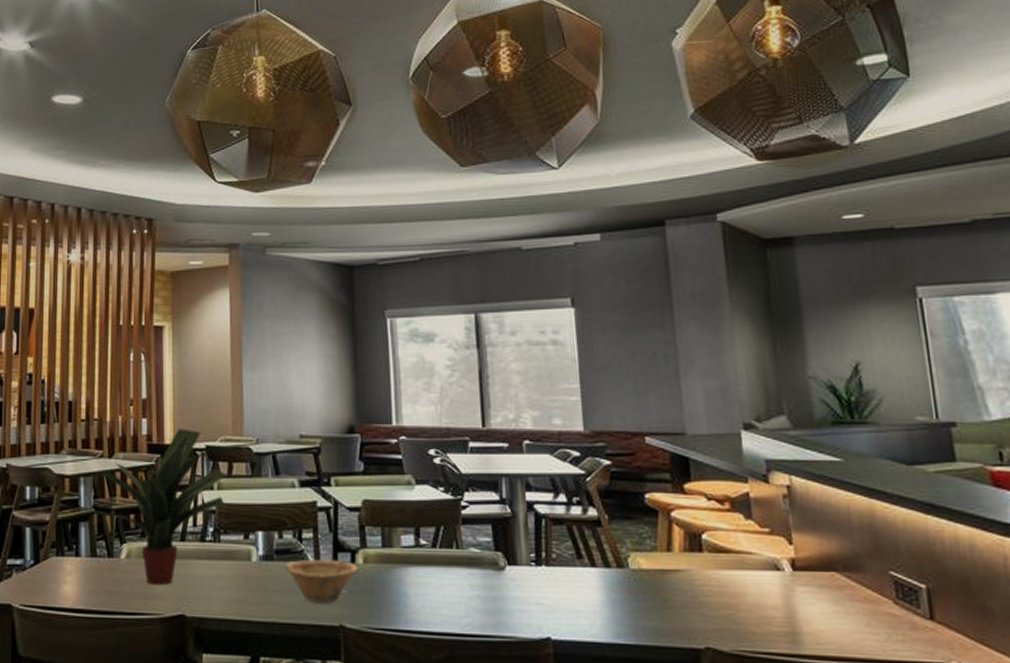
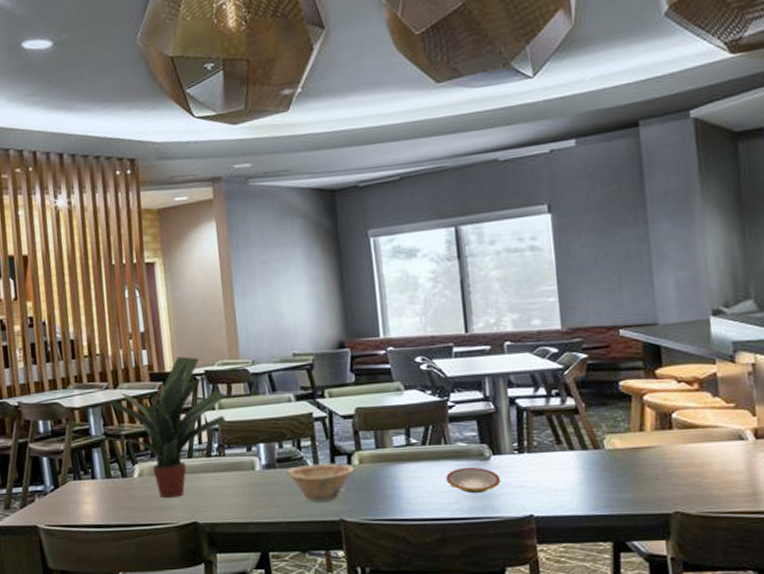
plate: none [457,576,516,608] -> present [446,467,501,494]

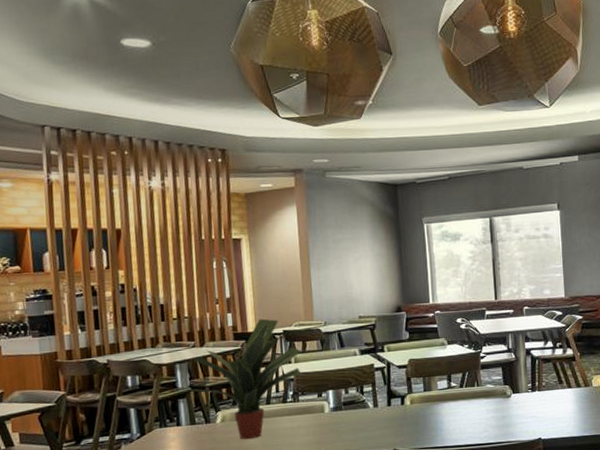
dish: present [287,463,355,503] -> none [351,404,407,437]
plate: present [446,467,501,494] -> none [478,403,519,424]

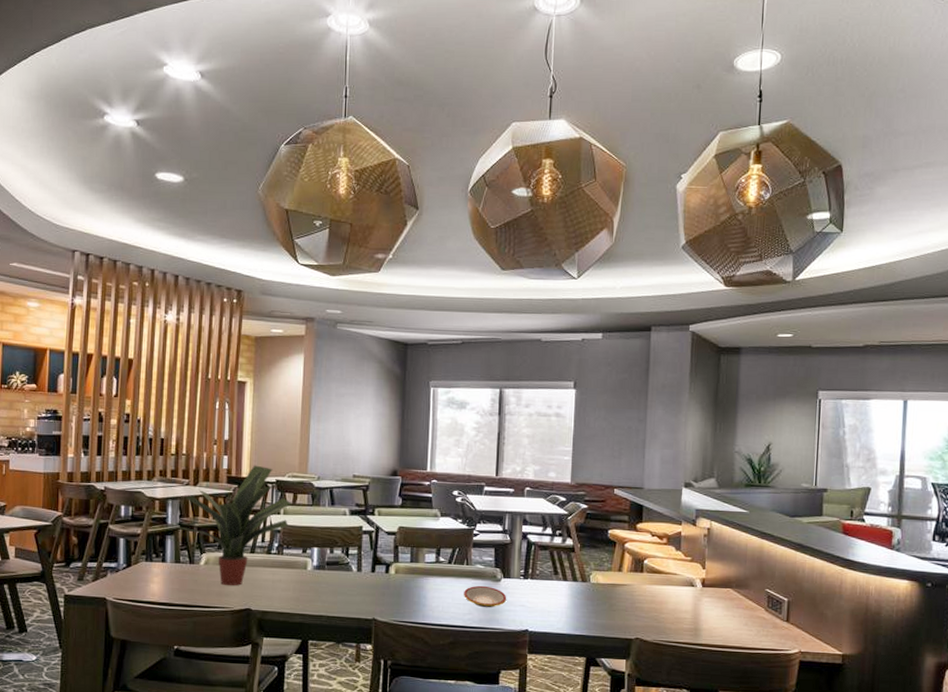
plate: none [478,403,519,424] -> present [464,585,507,608]

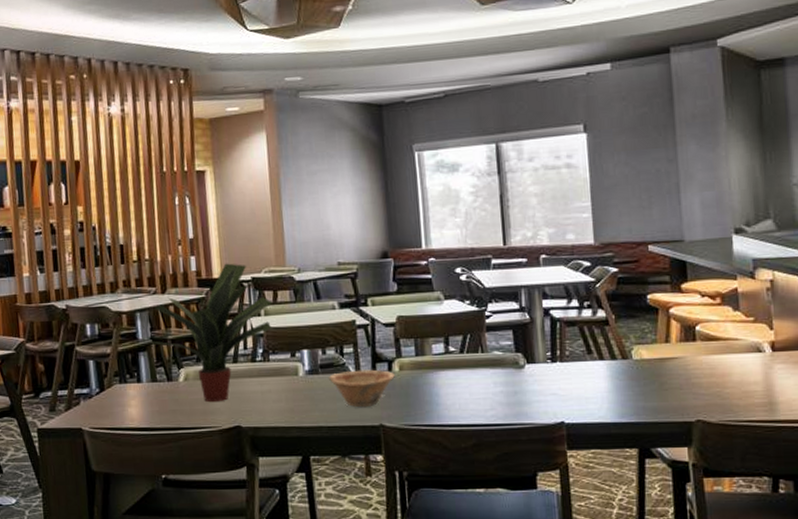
dish: none [333,569,390,603] -> present [329,369,395,408]
plate: present [464,585,507,608] -> none [482,375,535,401]

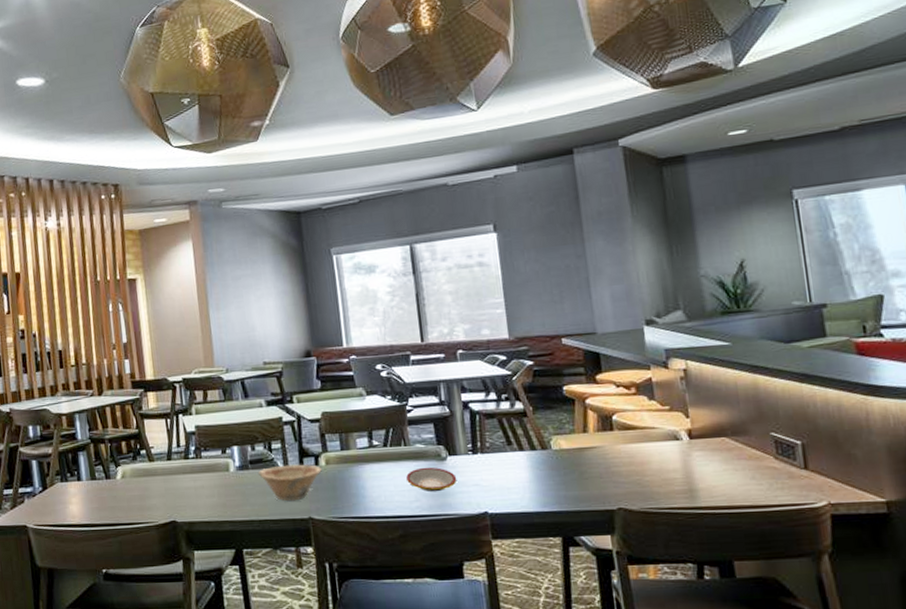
potted plant: present [150,263,273,403] -> none [88,365,203,499]
plate: none [482,375,535,401] -> present [406,467,457,492]

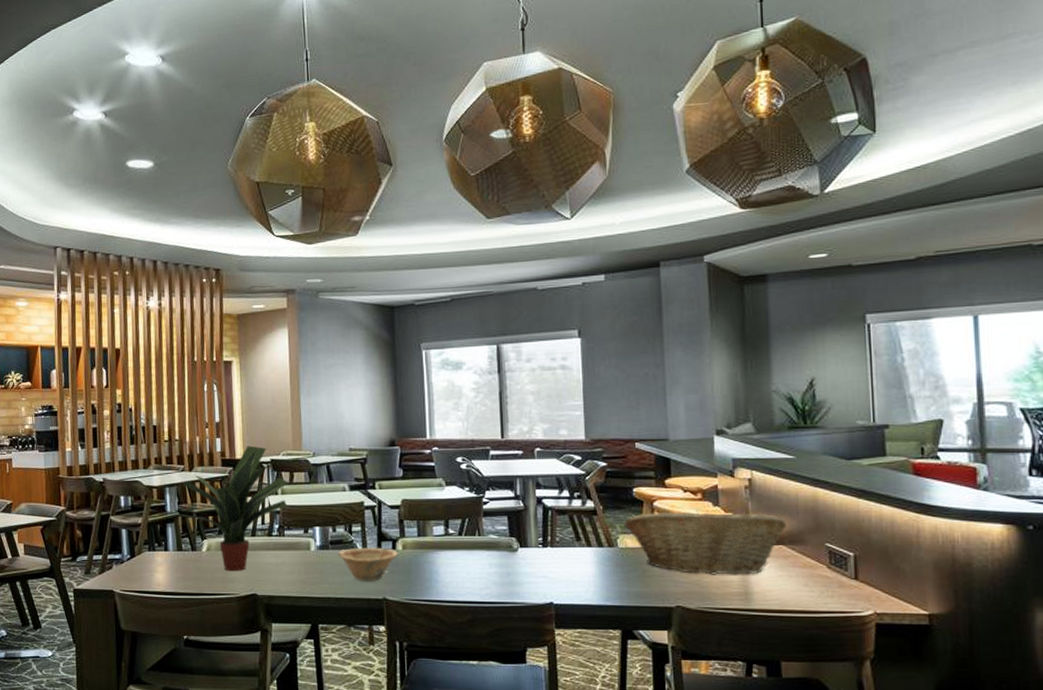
potted plant: none [88,365,203,499] -> present [177,445,289,572]
plate: present [406,467,457,492] -> none [478,557,526,581]
fruit basket: none [556,405,729,473] -> present [624,509,788,575]

